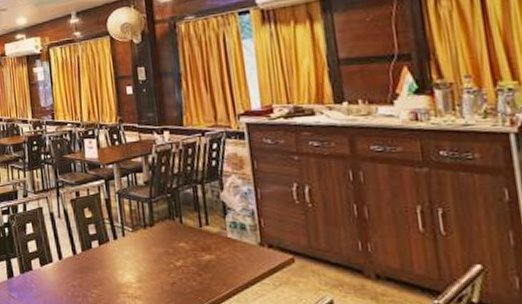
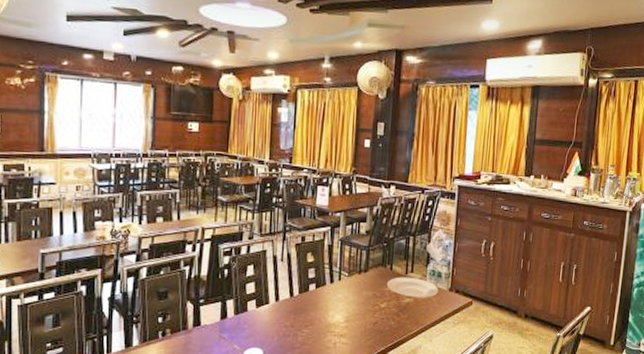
plate: none [178,230,247,255] -> present [386,277,439,298]

